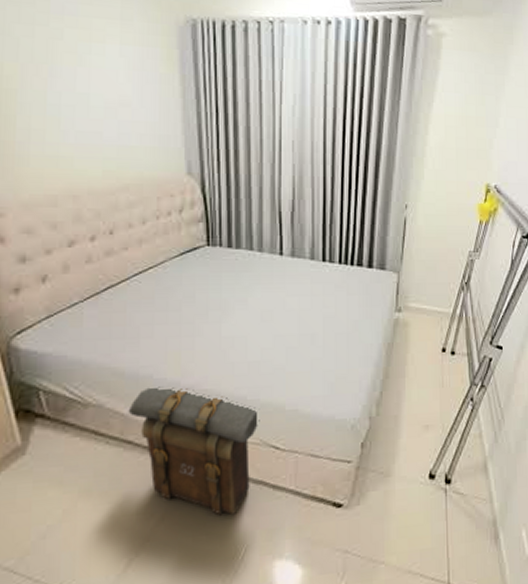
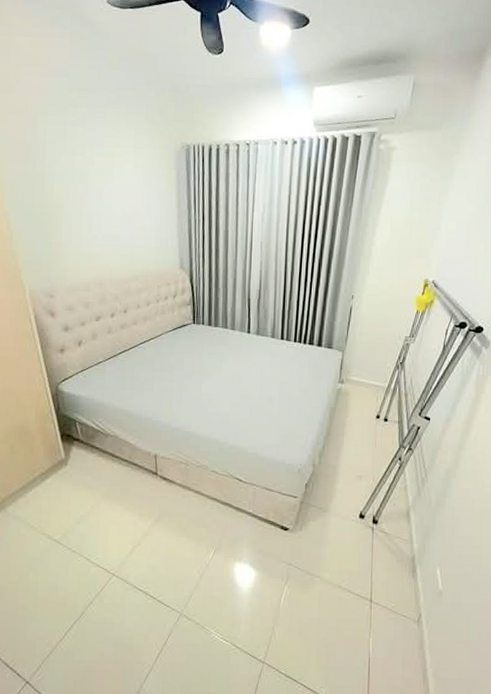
backpack: present [128,386,260,516] -> none [134,426,229,525]

